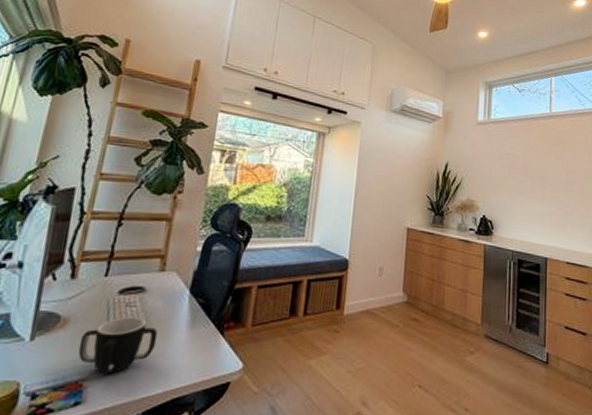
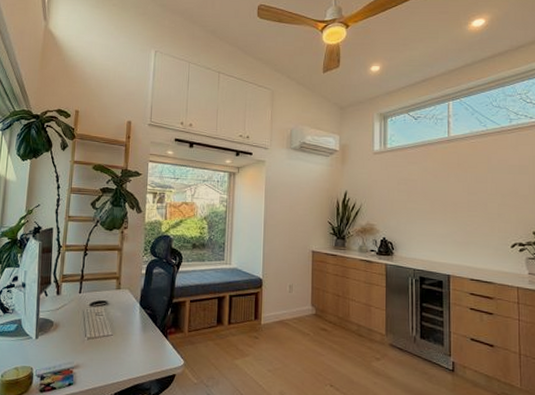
mug: present [78,317,158,375] -> none [67,323,120,365]

